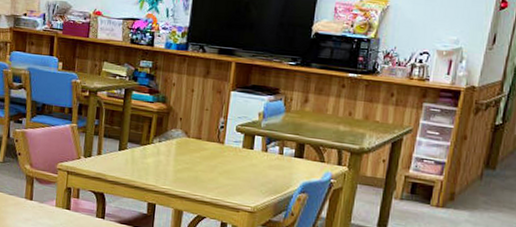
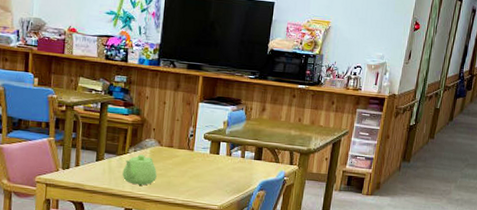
teapot: none [145,145,183,180] -> present [122,154,157,186]

